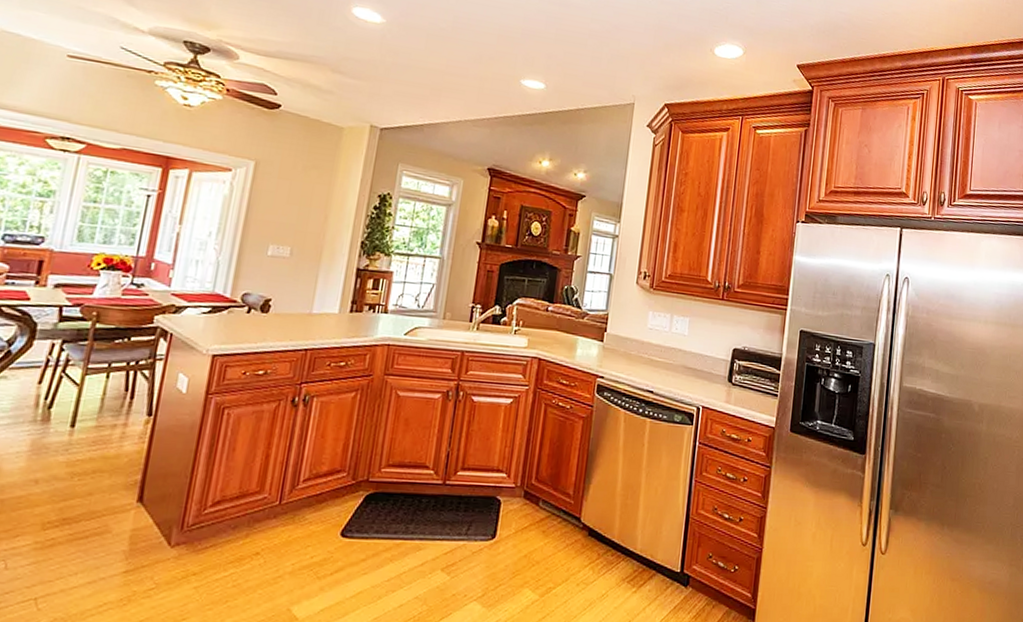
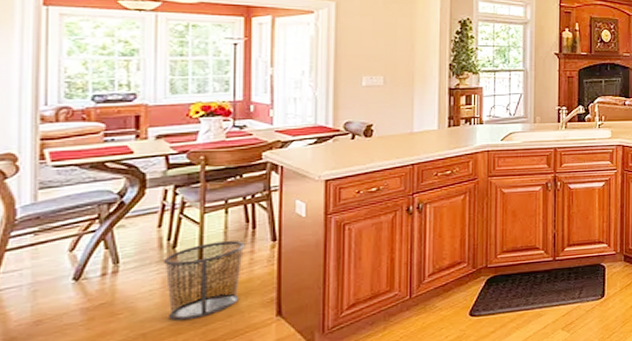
waste bin: none [30,408,121,492] -> present [162,241,246,321]

